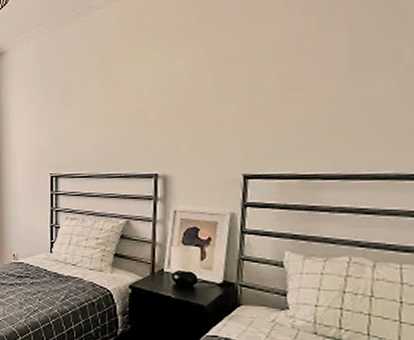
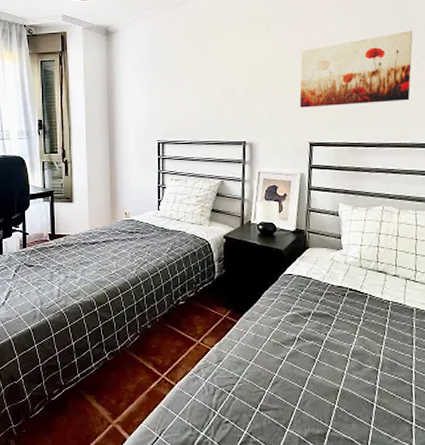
wall art: none [230,23,401,132] -> present [299,31,413,108]

